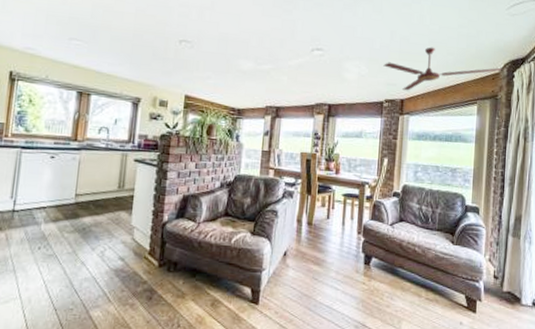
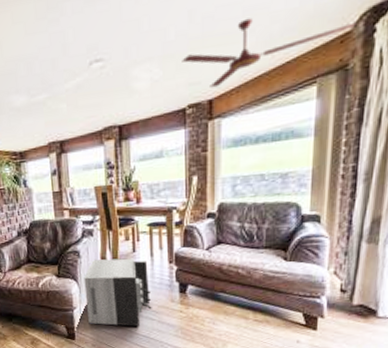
safe: none [275,220,339,295] -> present [84,258,152,326]

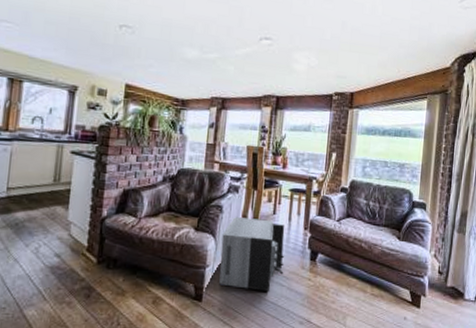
ceiling fan: present [182,17,356,88] -> none [333,39,453,84]

